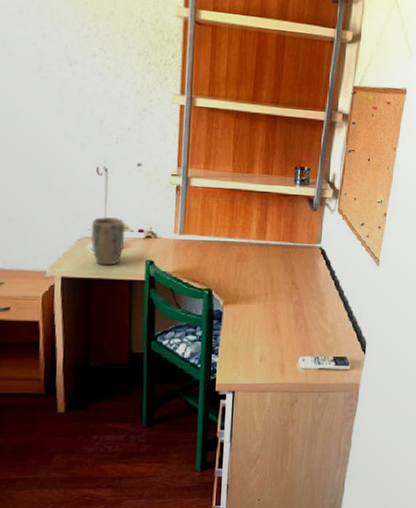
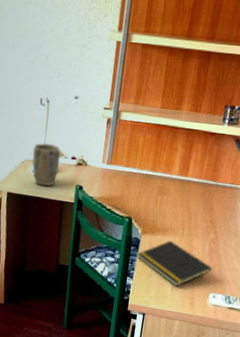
notepad: none [220,307,298,356] -> present [136,240,212,287]

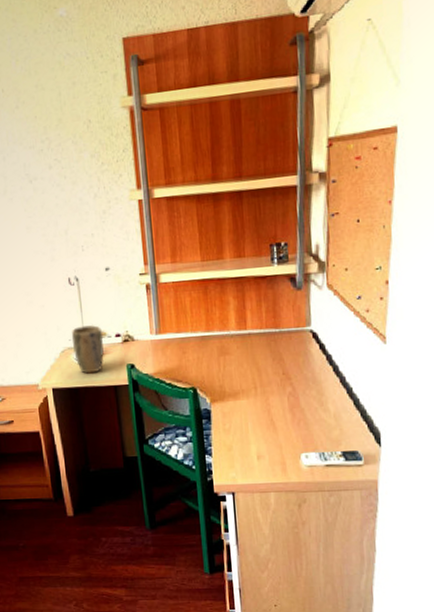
notepad: present [136,240,212,287] -> none [210,403,297,454]

